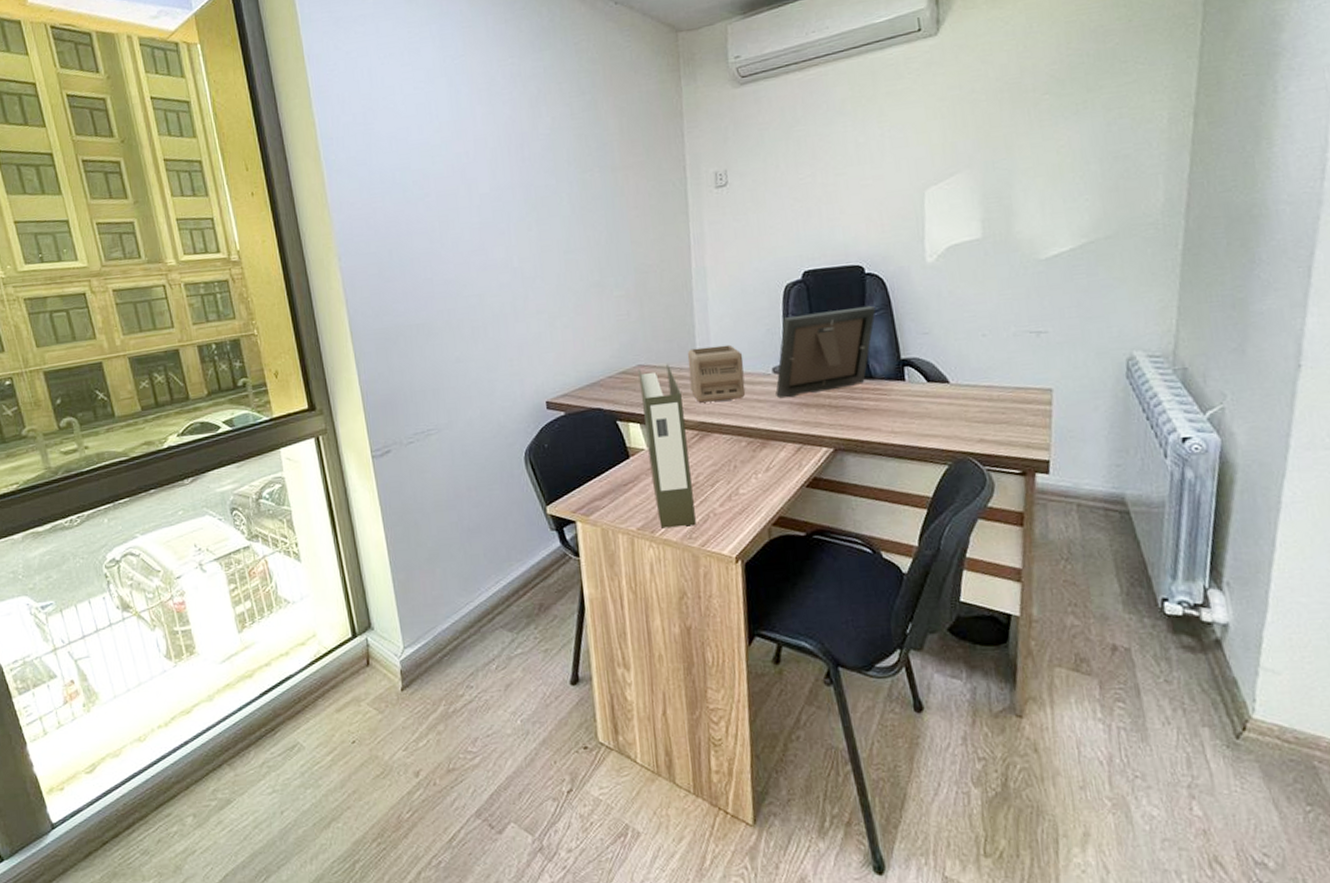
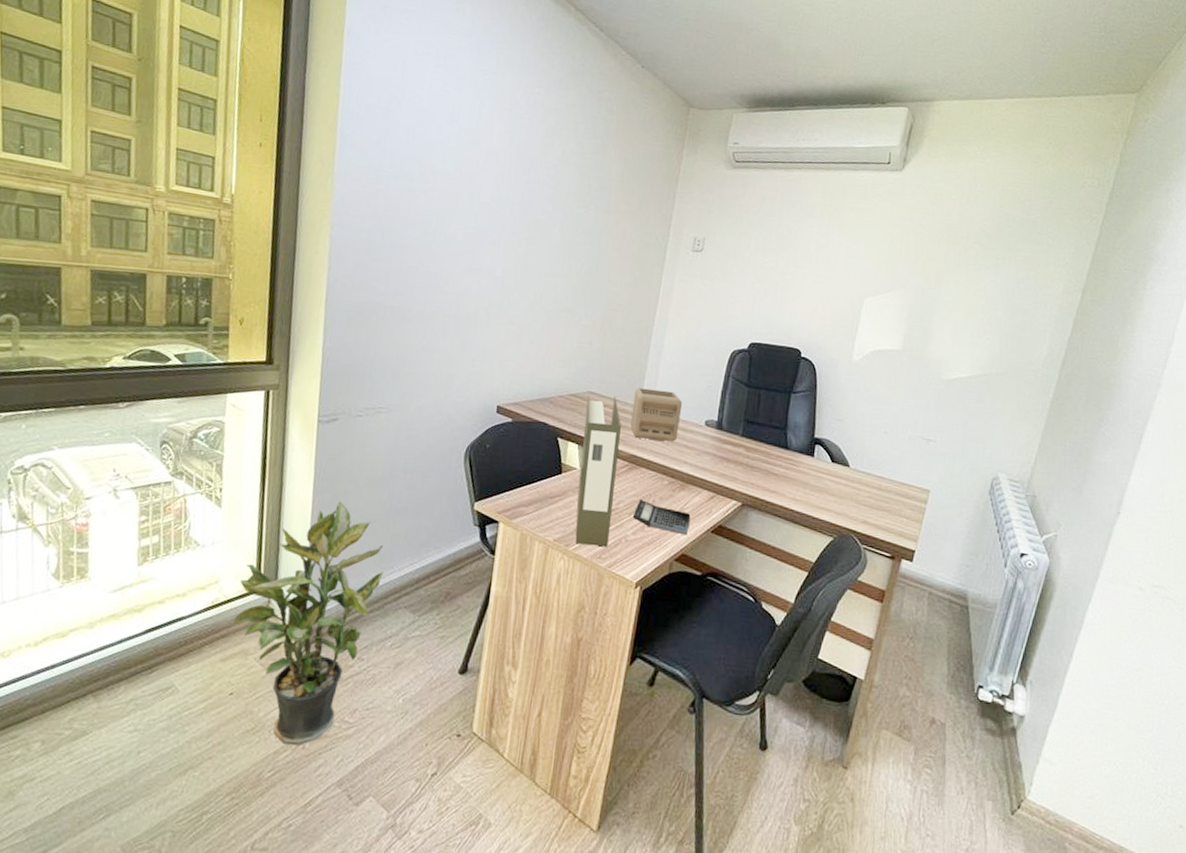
potted plant: none [336,532,472,783] -> present [232,501,384,745]
calculator: none [715,467,781,496] -> present [632,500,691,534]
picture frame: present [775,305,876,399] -> none [703,379,804,452]

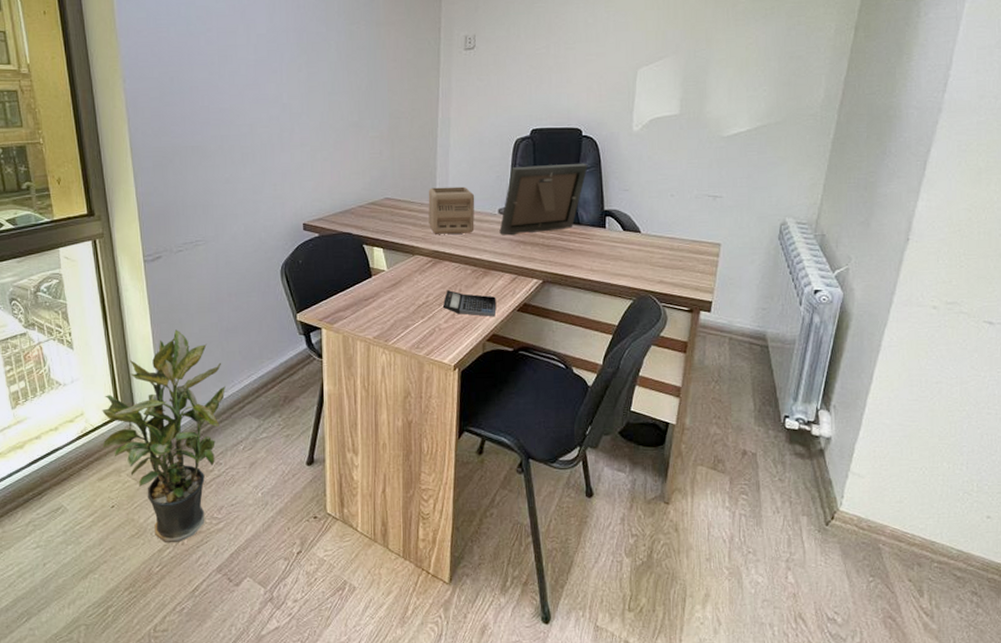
binder: present [575,395,621,548] -> none [385,198,424,339]
picture frame: none [703,379,804,452] -> present [499,163,588,236]

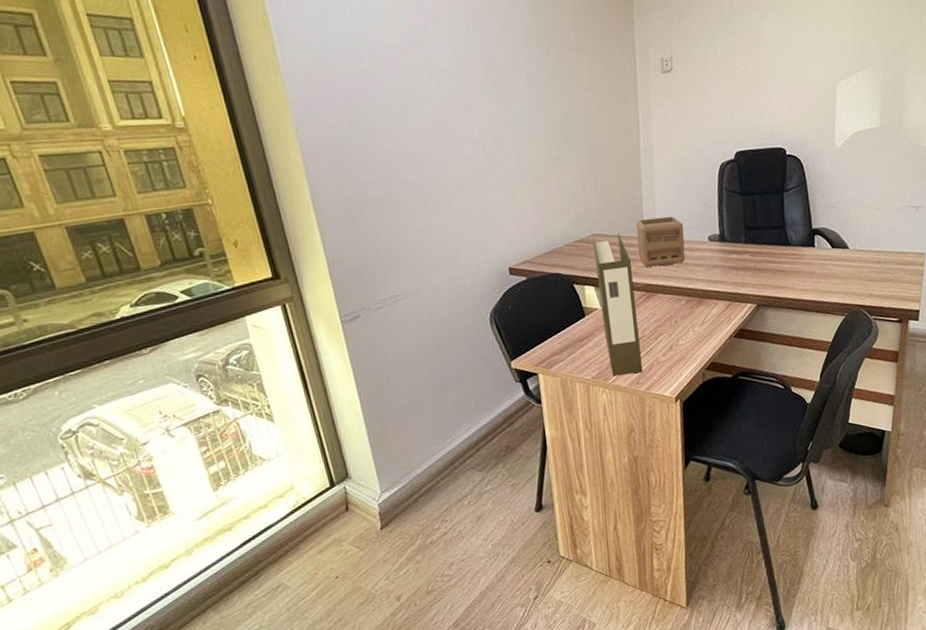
potted plant: present [102,329,226,542] -> none [313,390,444,606]
binder: none [385,198,424,339] -> present [592,232,643,377]
calculator: present [442,290,496,316] -> none [659,323,713,346]
picture frame: present [499,163,588,236] -> none [710,182,794,263]

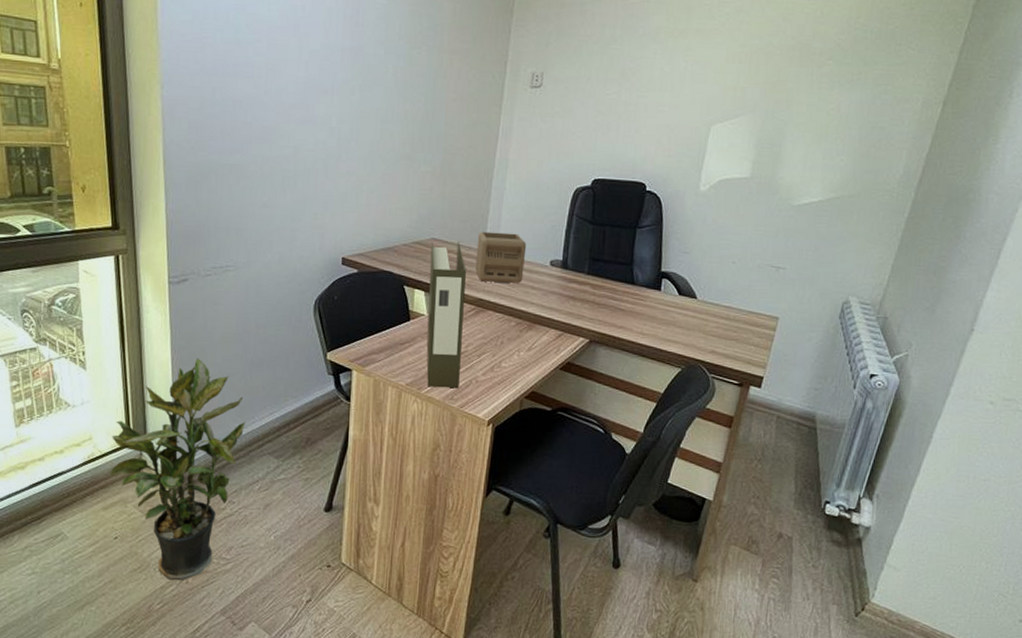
potted plant: none [313,390,444,606] -> present [109,358,245,580]

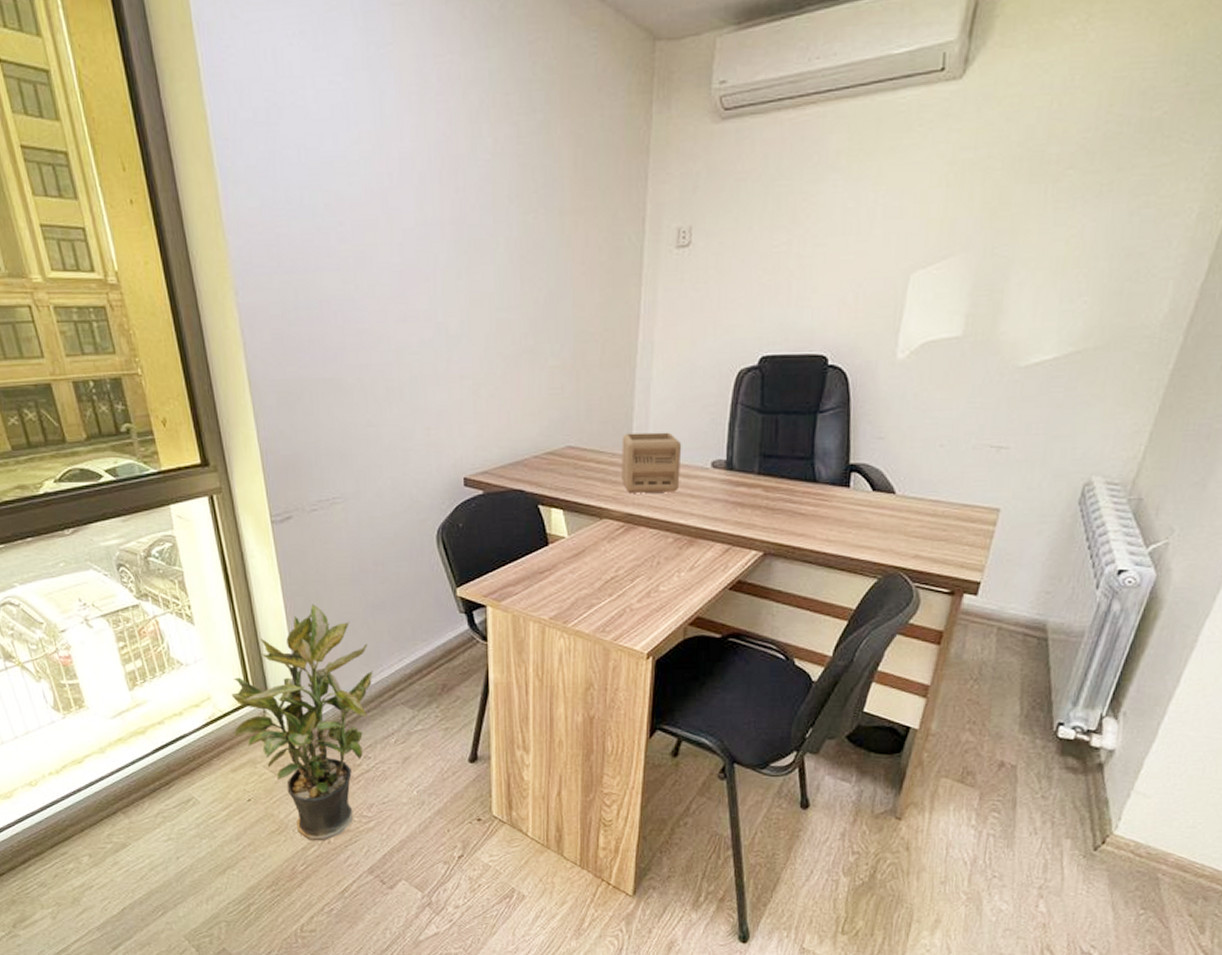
binder: present [426,241,466,389] -> none [566,447,611,620]

